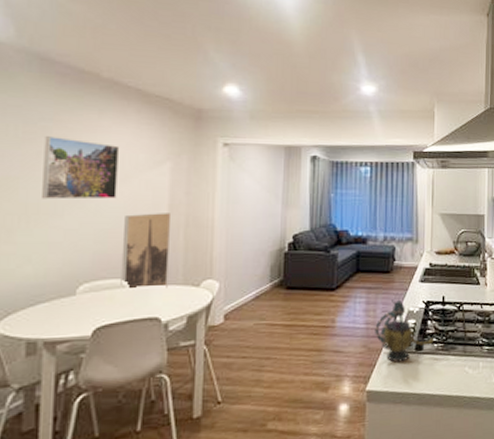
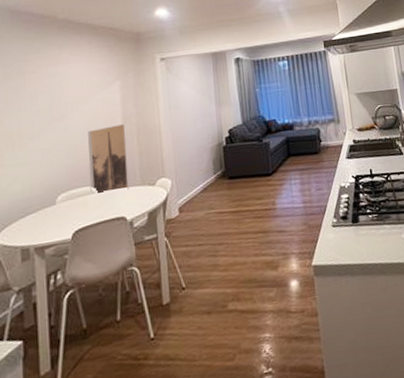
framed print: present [42,136,120,200] -> none [20,73,80,126]
teapot: present [375,299,434,363] -> none [312,177,369,237]

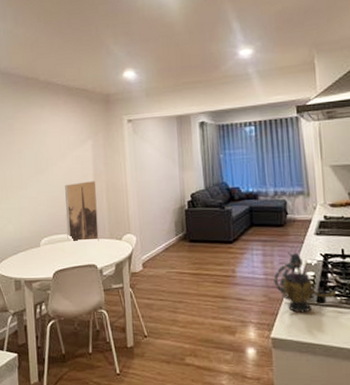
teapot: none [312,177,369,237] -> present [273,252,337,313]

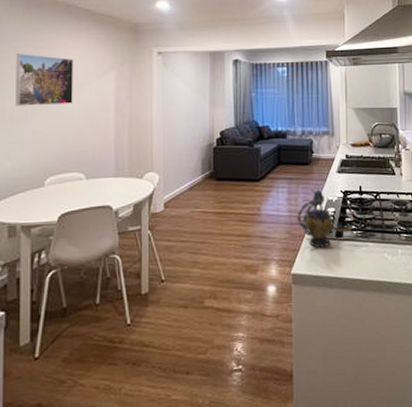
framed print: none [10,129,58,177] -> present [16,54,74,107]
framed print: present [65,181,99,241] -> none [79,115,118,180]

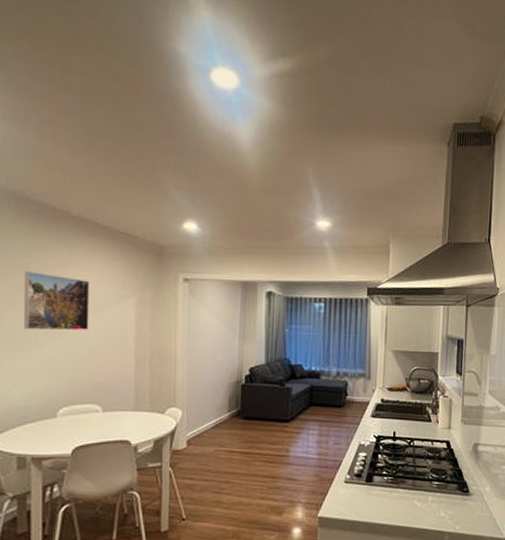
teapot: present [297,189,353,248] -> none [327,433,384,492]

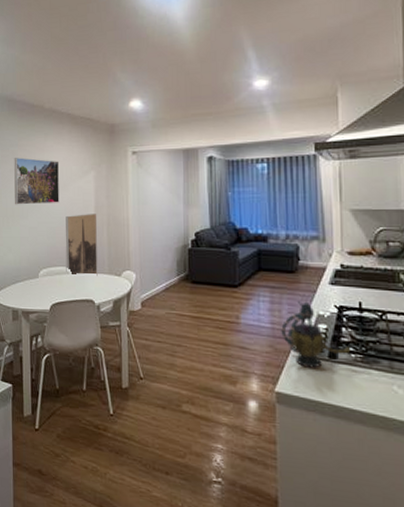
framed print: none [95,344,138,414] -> present [65,214,98,276]
teapot: none [327,433,384,492] -> present [281,301,351,368]

